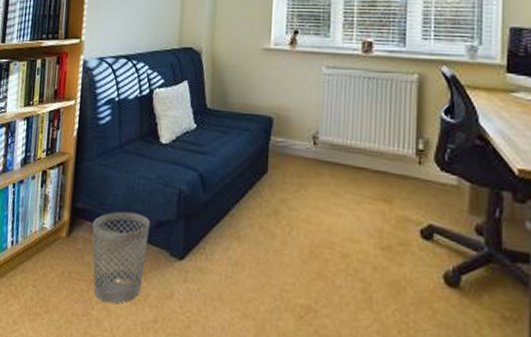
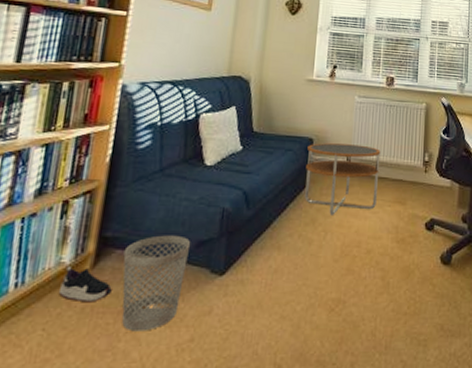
shoe: none [43,232,84,269] -> present [58,267,112,303]
side table: none [265,123,357,208] -> present [305,143,381,215]

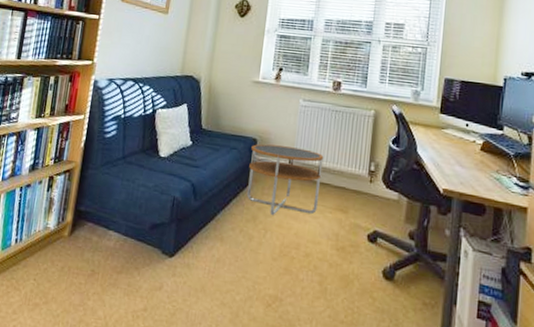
shoe: present [58,267,112,303] -> none [45,231,84,264]
wastebasket: present [122,235,191,332] -> none [91,214,146,295]

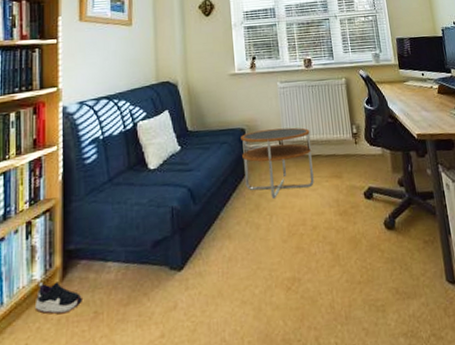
shoe: none [45,231,84,264] -> present [34,281,82,315]

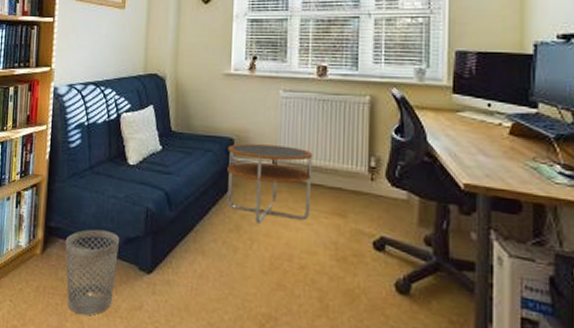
shoe: present [34,281,82,315] -> none [19,250,58,284]
wastebasket: none [88,239,148,336] -> present [65,229,120,316]

